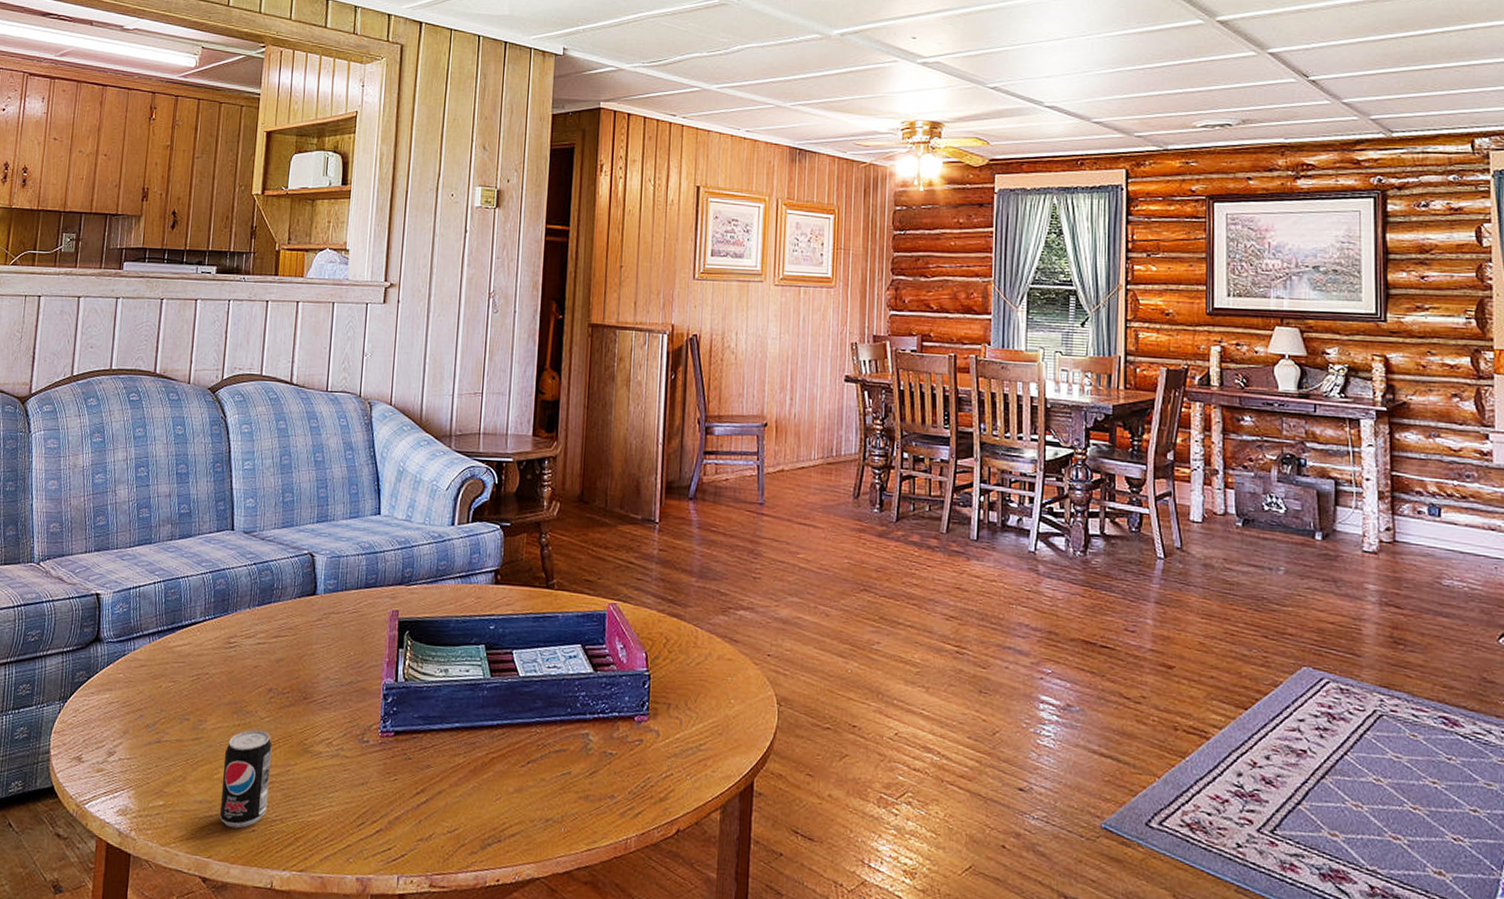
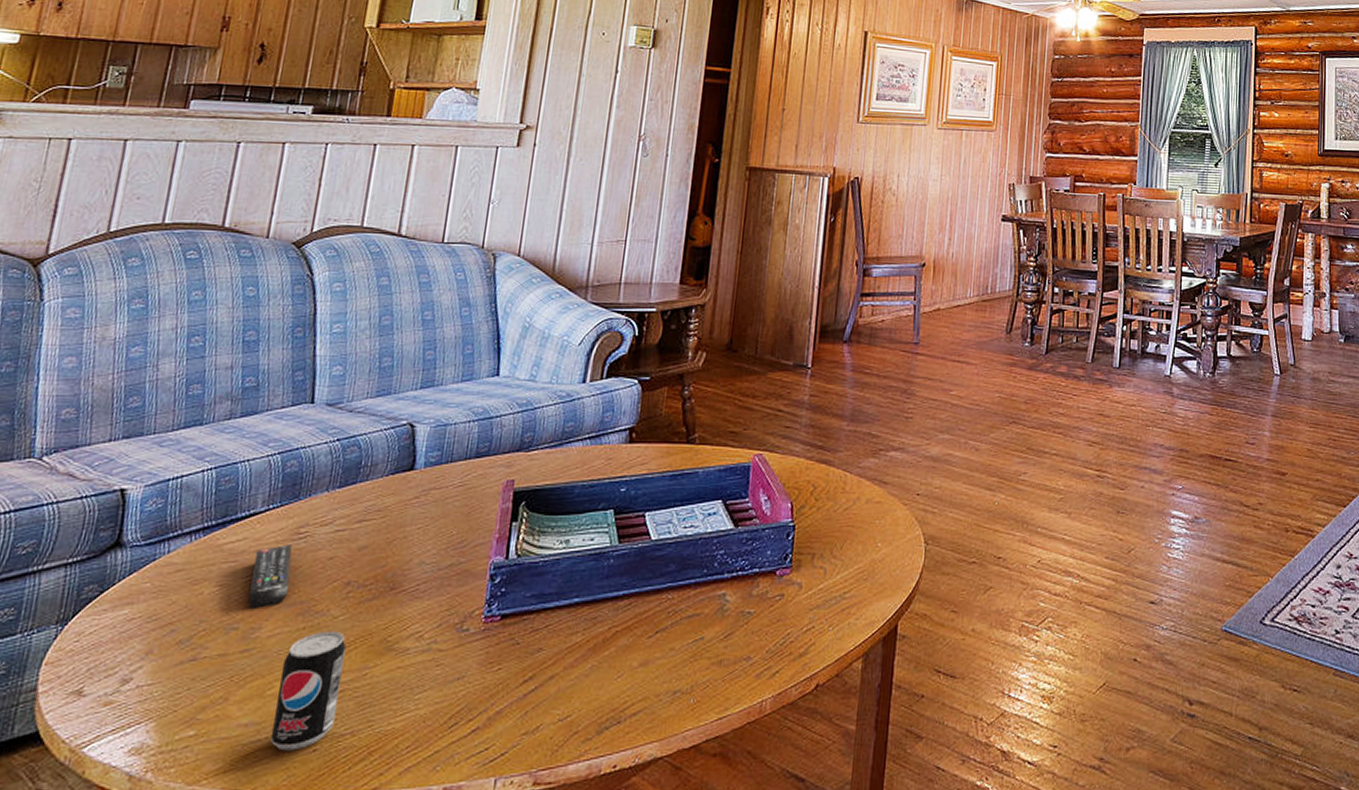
remote control: none [195,651,226,705] -> present [248,545,292,610]

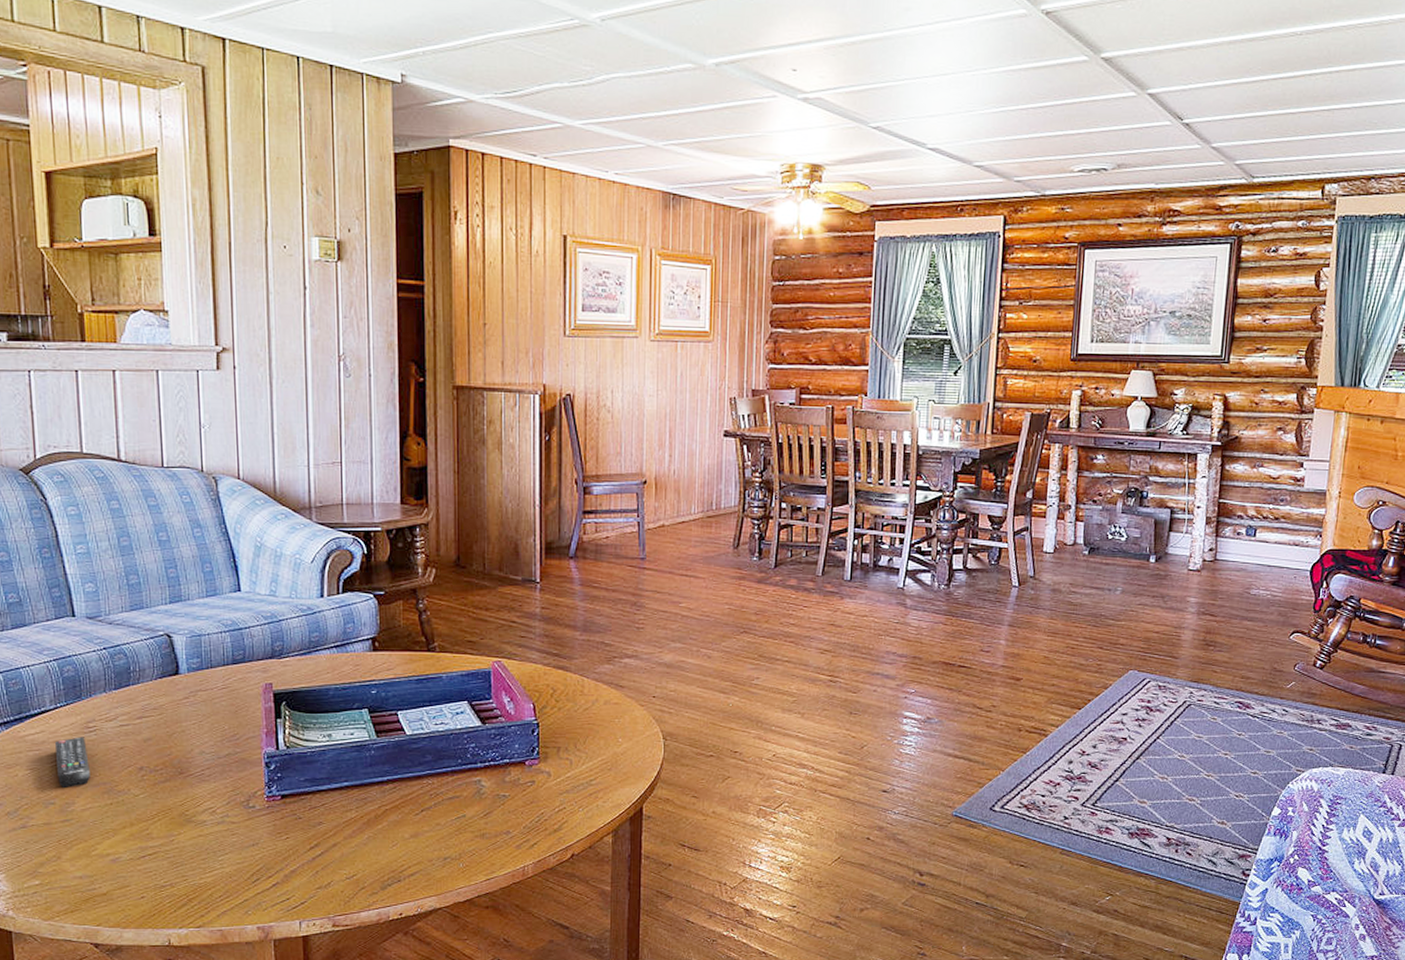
beverage can: present [270,631,347,751] -> none [99,806,154,897]

